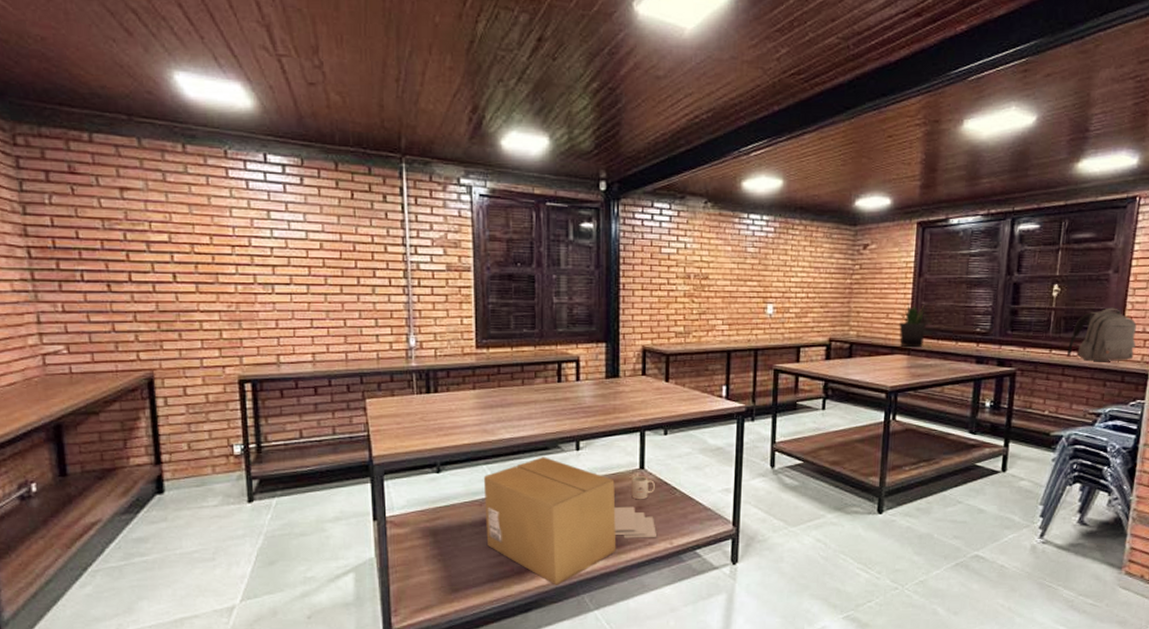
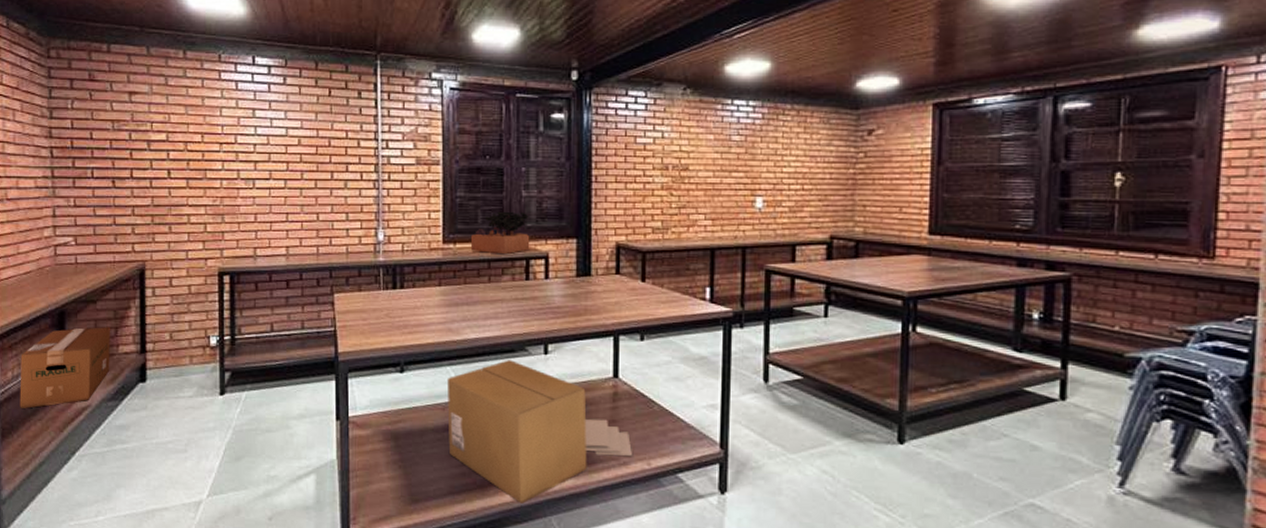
box: none [12,439,121,527] -> present [20,327,110,409]
plant: none [503,317,562,359] -> present [470,211,530,255]
mug: present [631,475,656,500] -> none [604,384,632,413]
planter: present [899,304,926,348] -> none [916,196,950,247]
backpack: present [1066,307,1137,361] -> none [1139,200,1238,267]

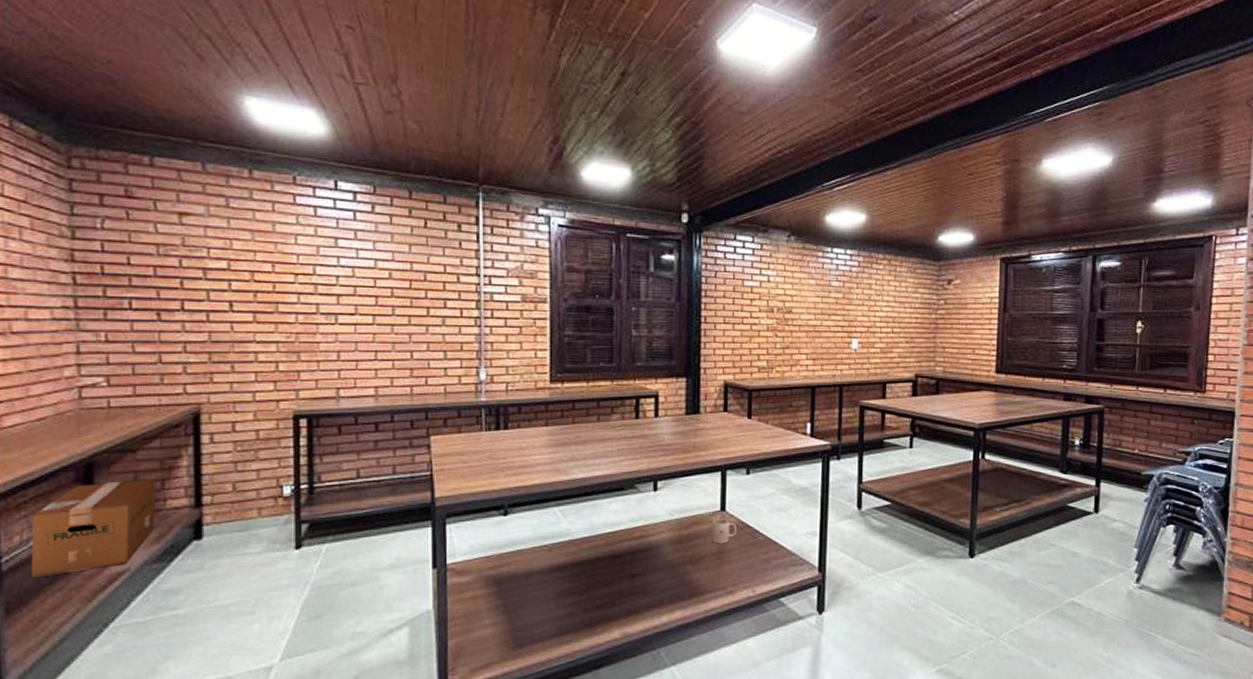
box: present [446,360,587,504] -> none [553,498,695,639]
plant: present [470,211,530,255] -> none [579,350,640,394]
papers: present [585,418,633,457] -> none [693,551,739,586]
mug: none [604,384,632,413] -> present [712,517,738,544]

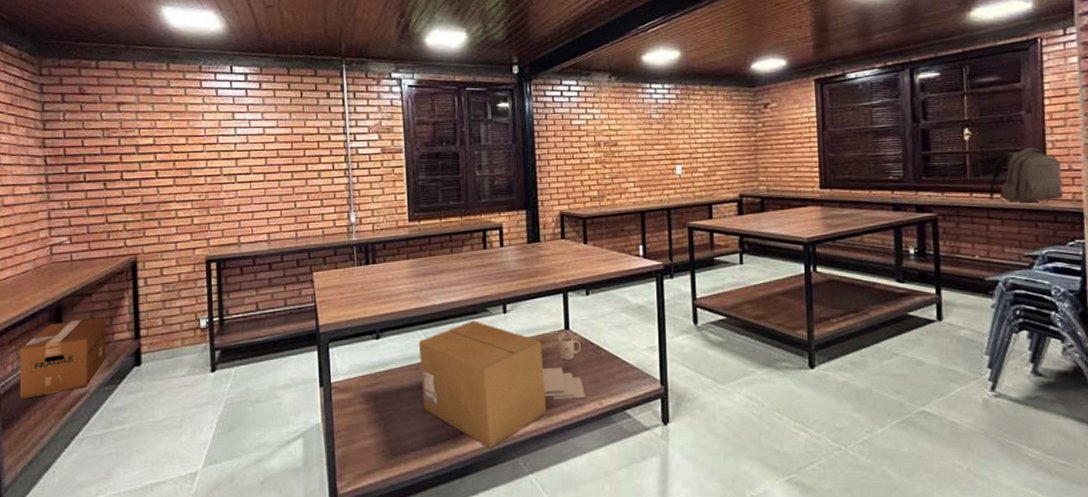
box: none [553,498,695,639] -> present [418,321,547,449]
papers: none [693,551,739,586] -> present [543,367,587,400]
backpack: none [1153,345,1221,399] -> present [989,147,1065,202]

